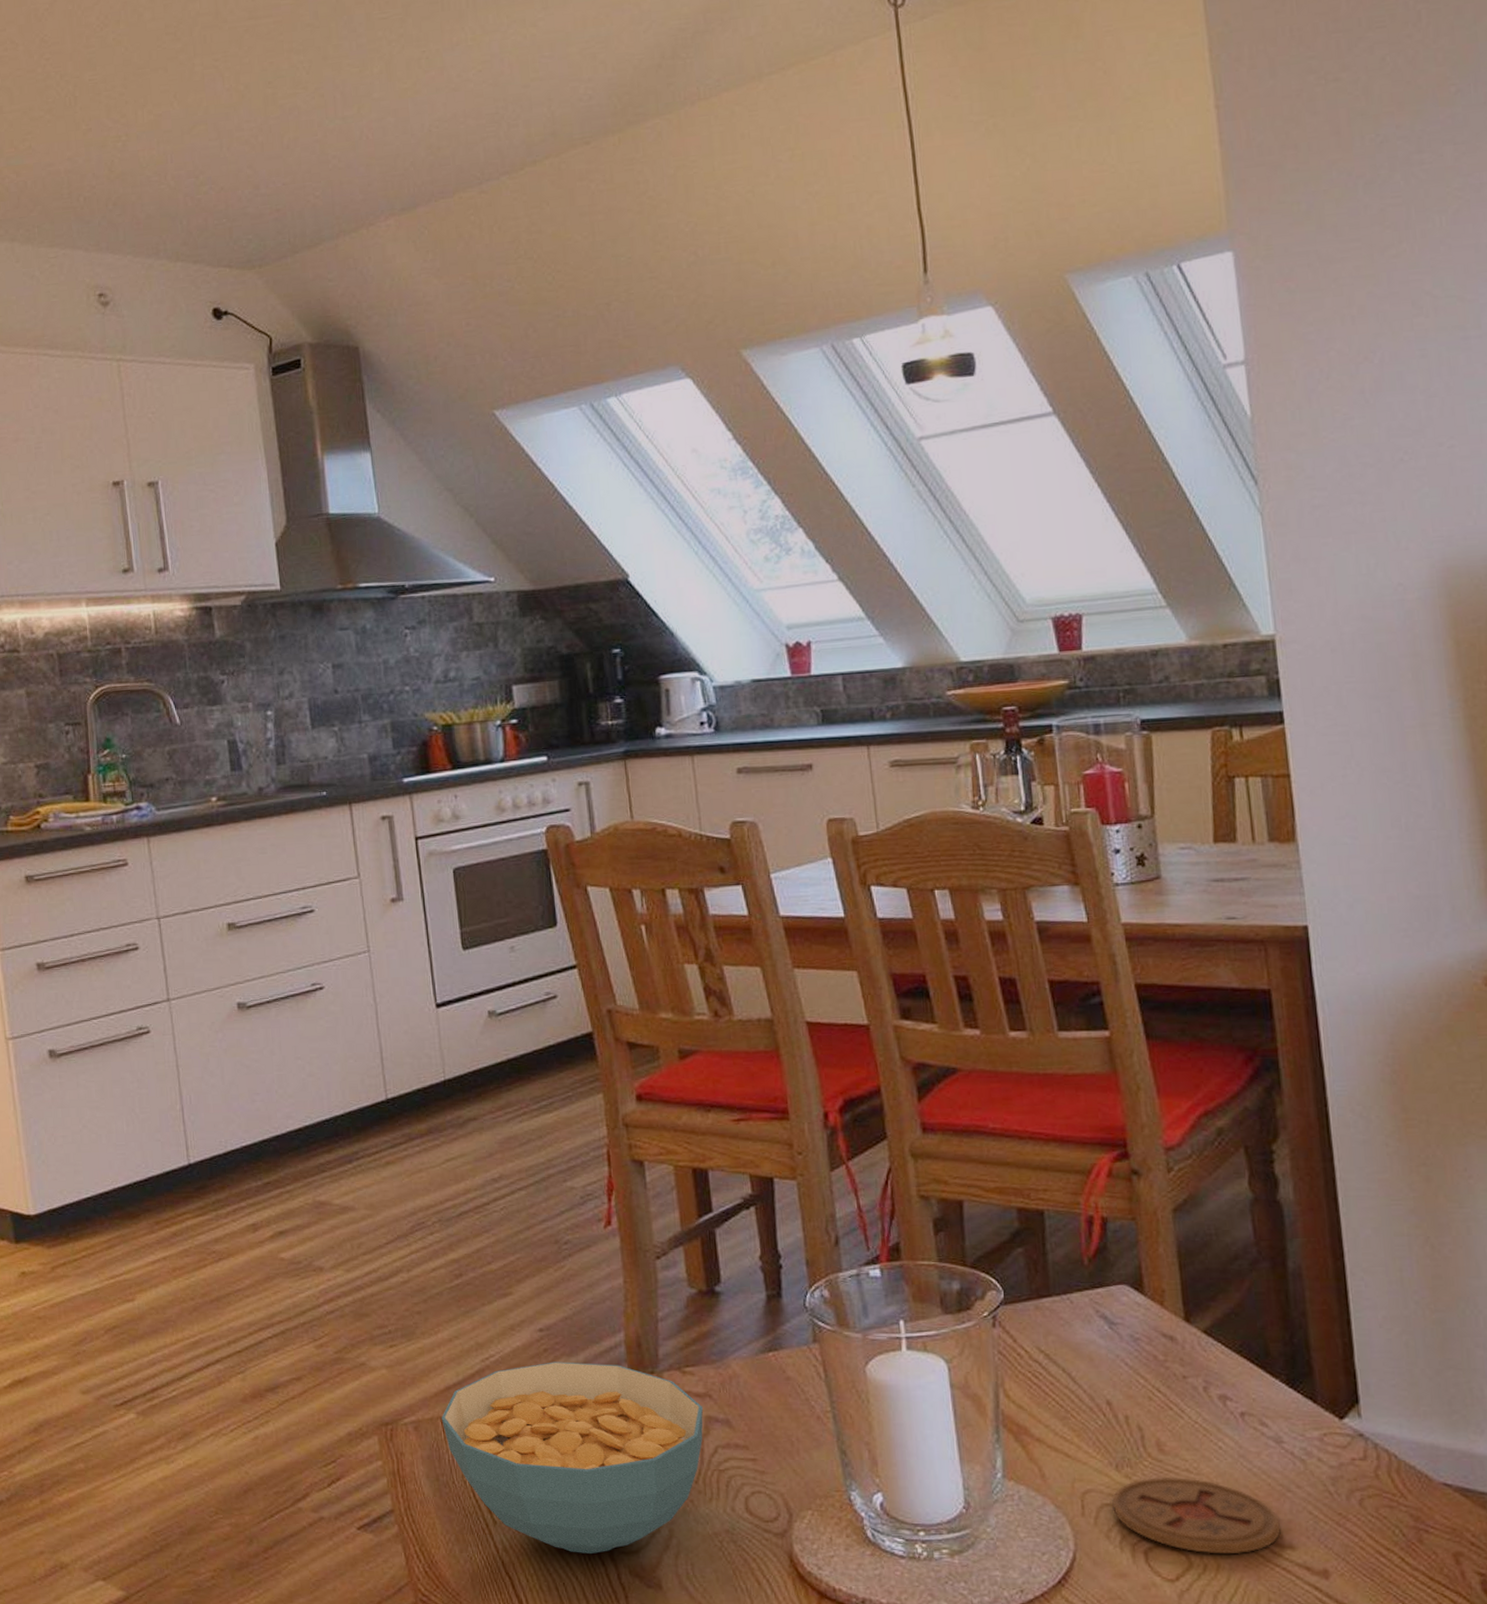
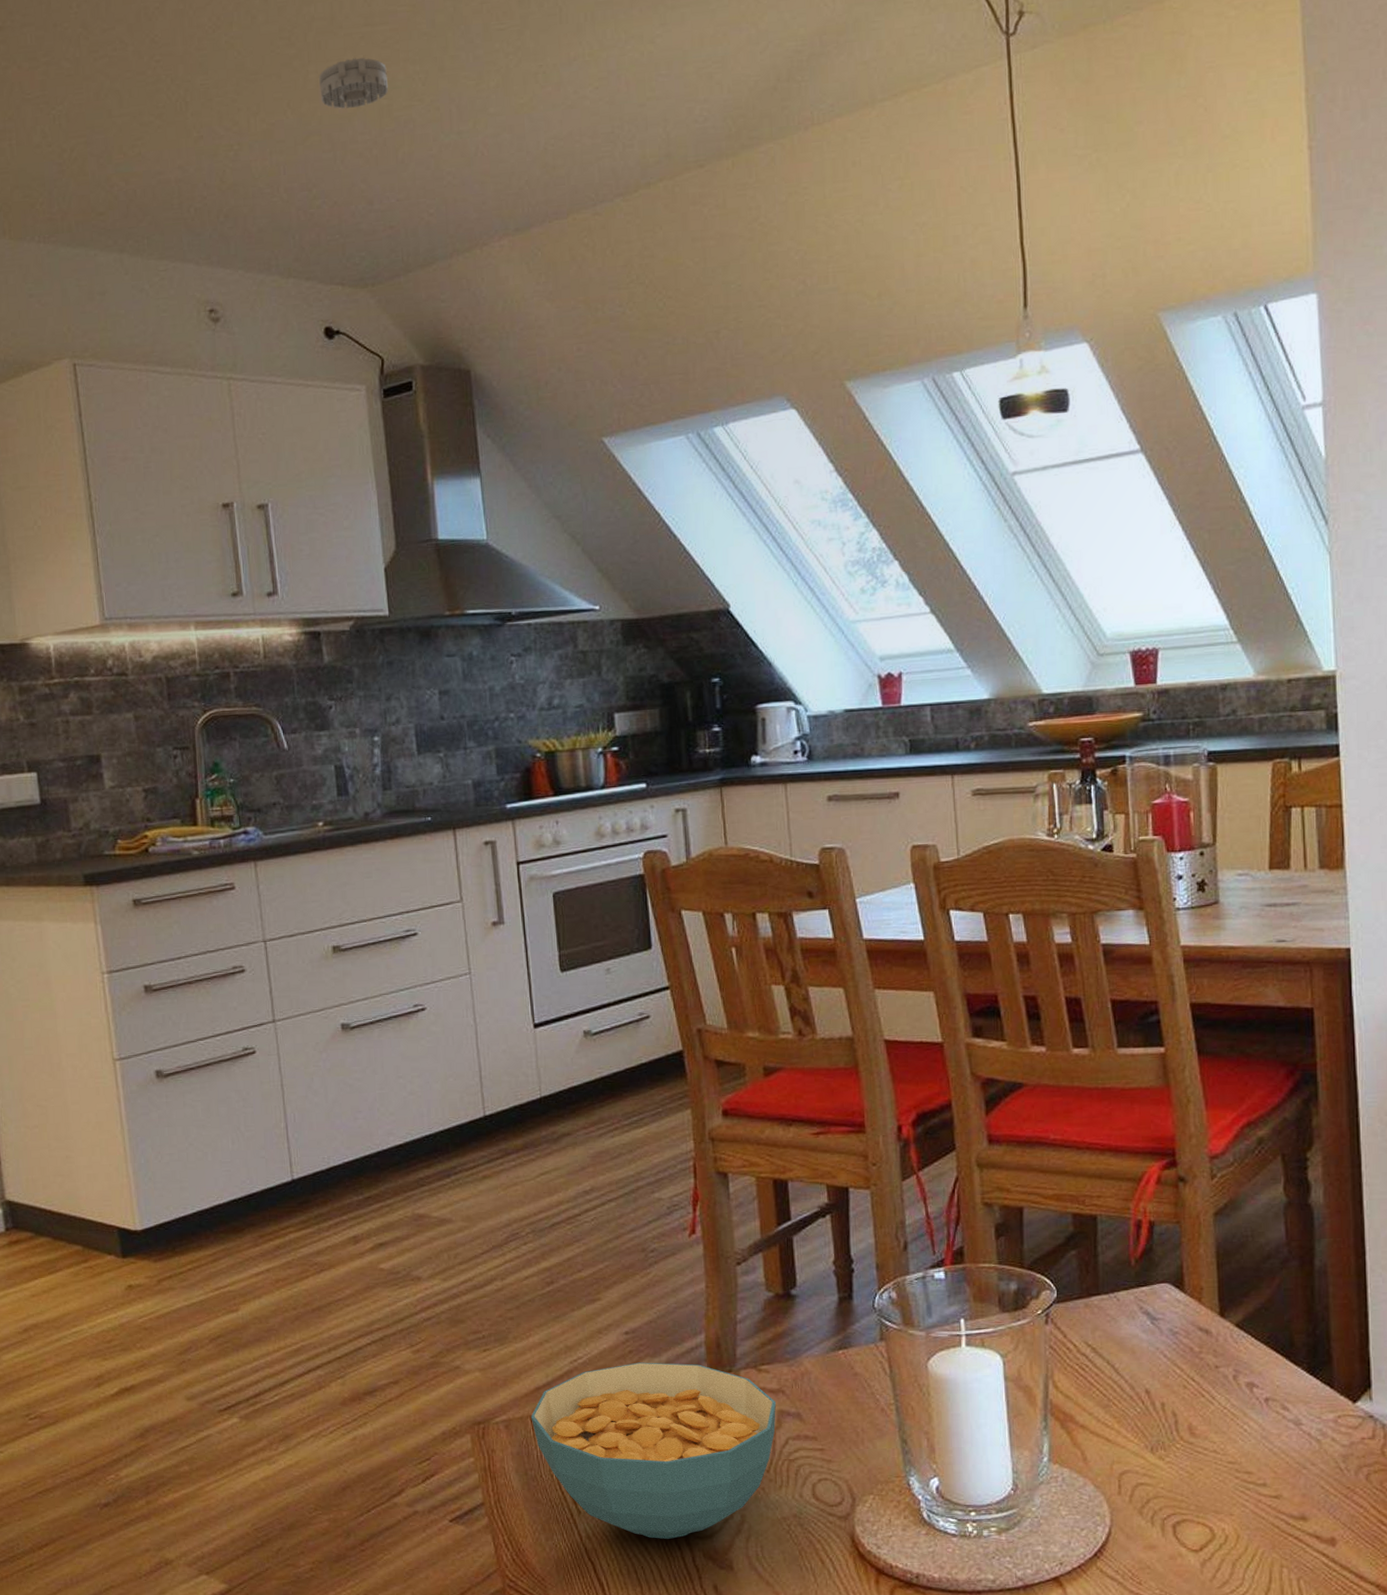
smoke detector: none [205,49,273,99] -> present [319,57,388,109]
coaster: present [1111,1476,1281,1555] -> none [1145,1457,1295,1527]

